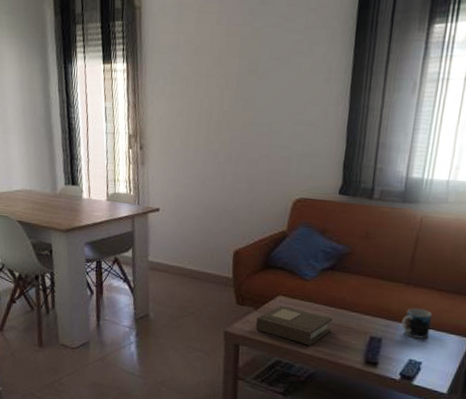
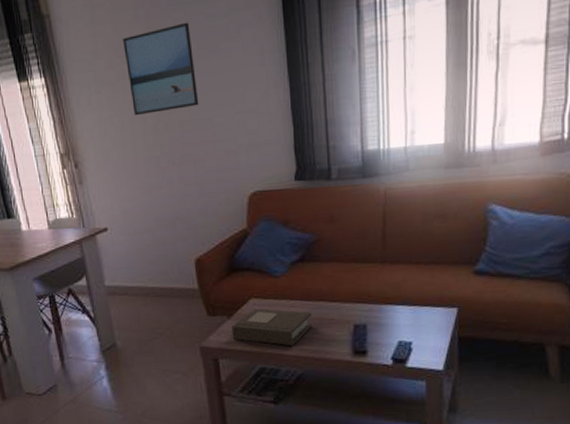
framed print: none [201,32,267,112] -> present [122,22,199,116]
mug: present [401,308,433,339] -> none [383,286,415,318]

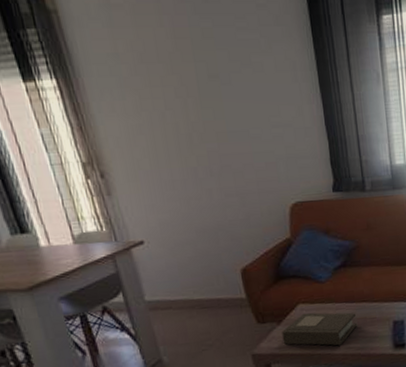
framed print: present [122,22,199,116] -> none [146,33,235,125]

